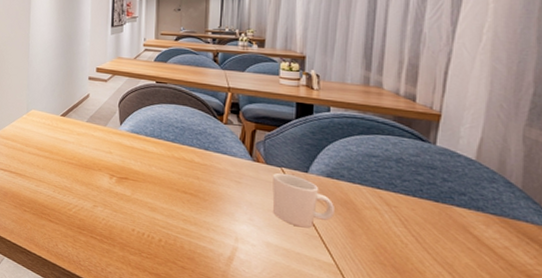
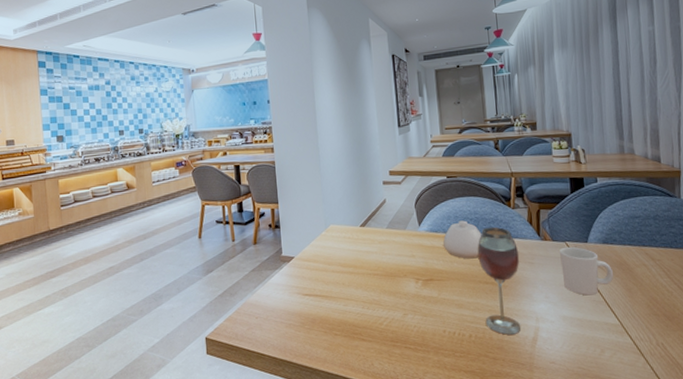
sugar bowl: none [142,127,187,167] -> present [442,220,482,259]
wineglass: none [178,138,226,249] -> present [477,226,521,335]

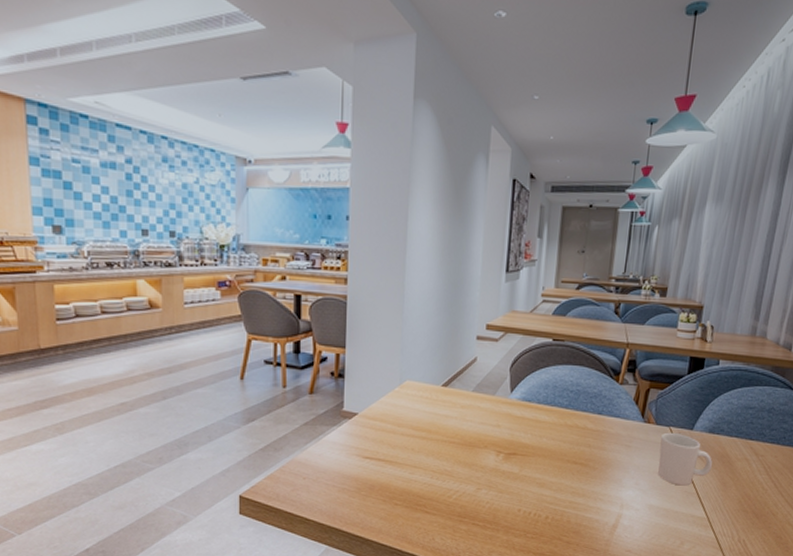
sugar bowl: present [442,220,482,259] -> none [534,391,581,435]
wineglass: present [477,226,521,335] -> none [565,402,618,519]

